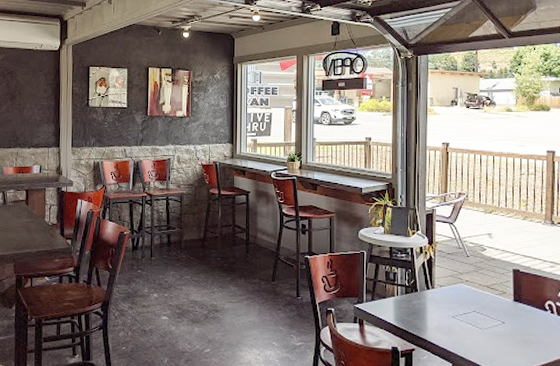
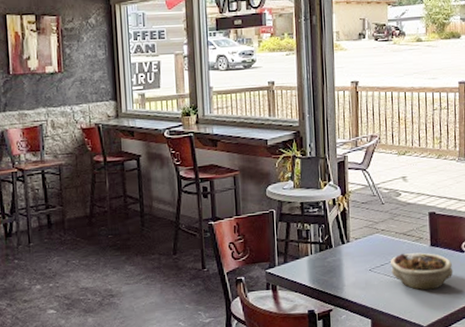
succulent planter: none [472,304,536,343] -> present [390,252,453,291]

